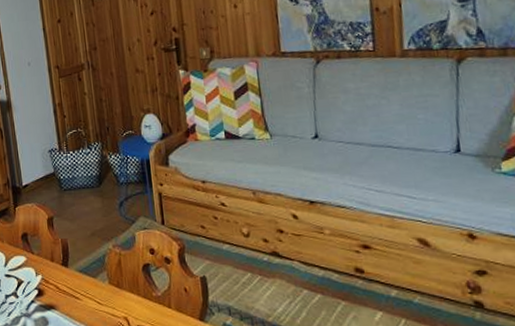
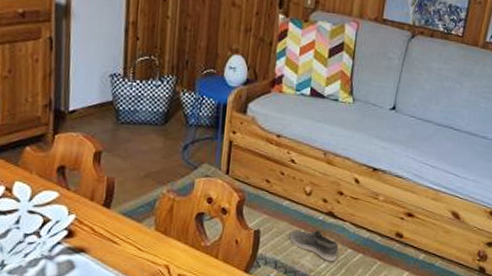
shoe: none [237,272,294,305] -> present [289,230,339,262]

